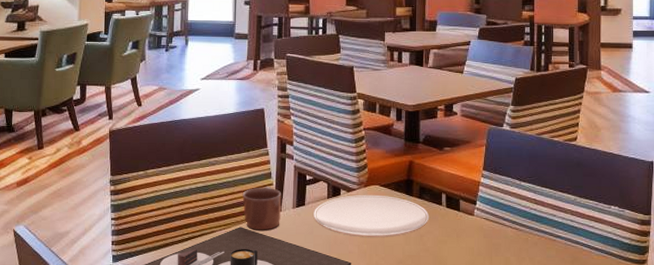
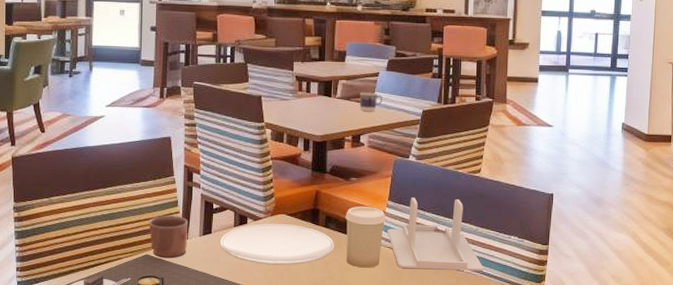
cup: none [440,177,481,240] -> present [346,206,386,268]
cup: none [451,61,475,82] -> present [359,92,383,113]
napkin holder: none [482,166,584,242] -> present [387,197,484,271]

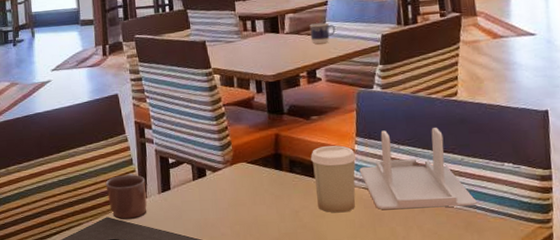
plate: present [220,223,335,265] -> none [180,172,303,218]

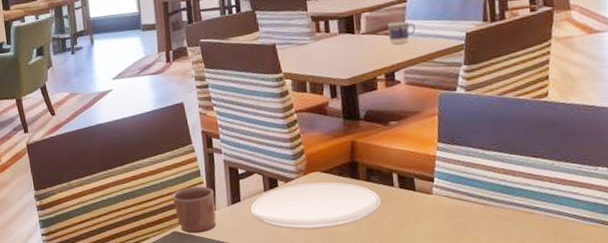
plate: none [180,172,303,218] -> present [251,182,381,230]
cup: present [311,145,357,213] -> none [389,152,438,223]
napkin holder: present [359,128,477,209] -> none [441,131,568,218]

